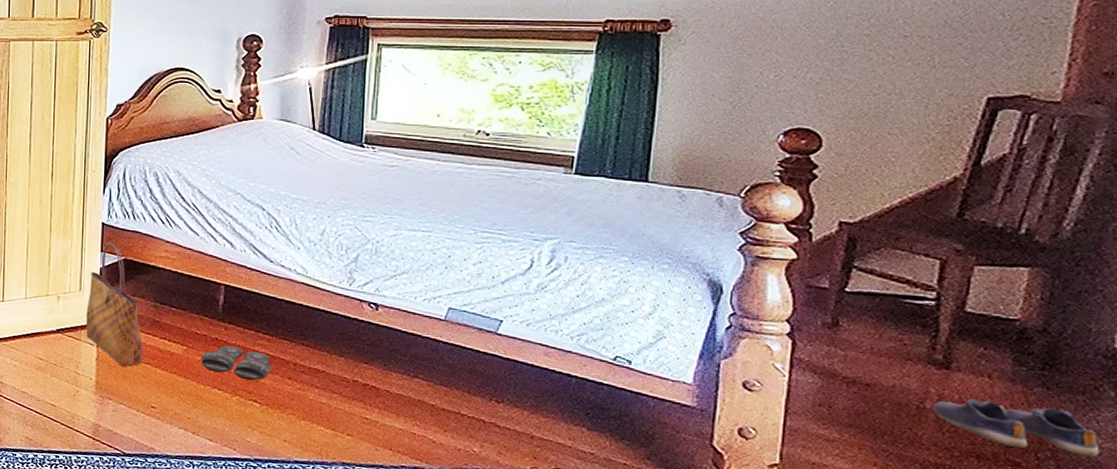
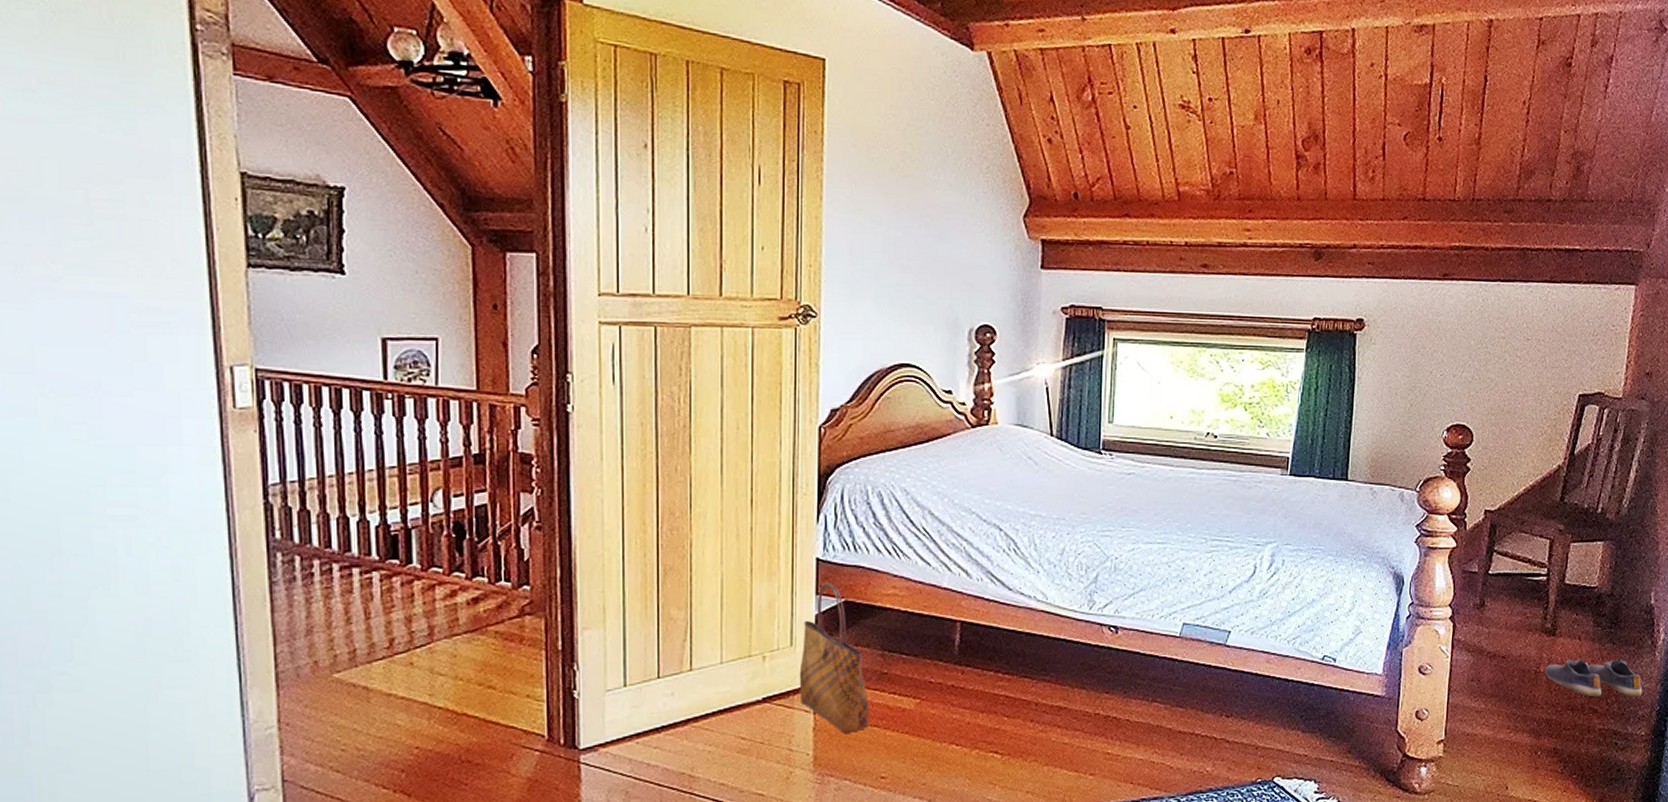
slippers: present [201,345,273,380] -> none [936,691,1014,728]

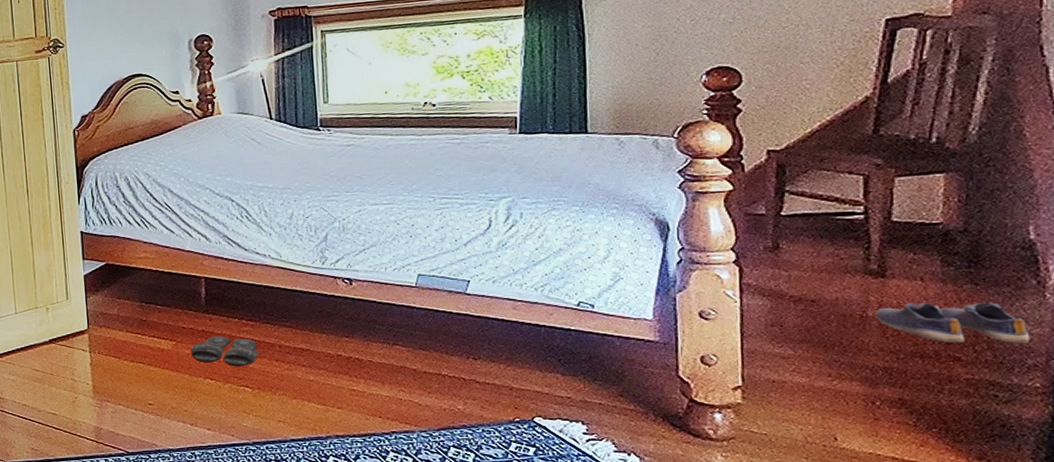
tote bag: present [799,582,869,734] -> none [75,249,135,369]
slippers: none [936,691,1014,728] -> present [190,335,260,366]

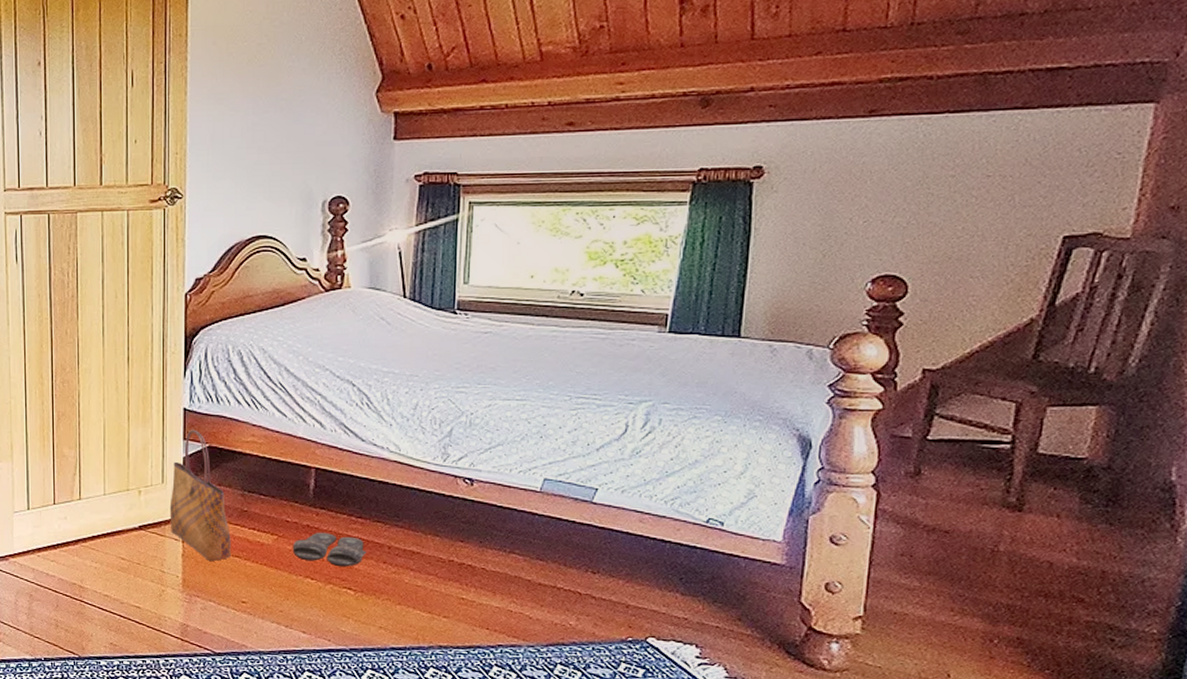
tote bag: none [75,249,135,369] -> present [169,429,231,562]
shoe: present [874,302,1030,344] -> none [1005,539,1155,588]

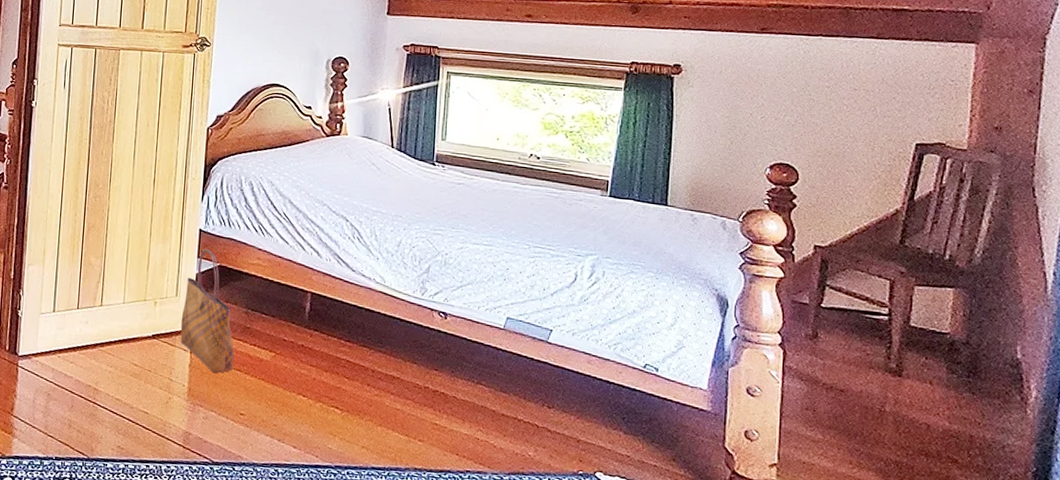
slippers: present [292,532,367,566] -> none [288,352,353,386]

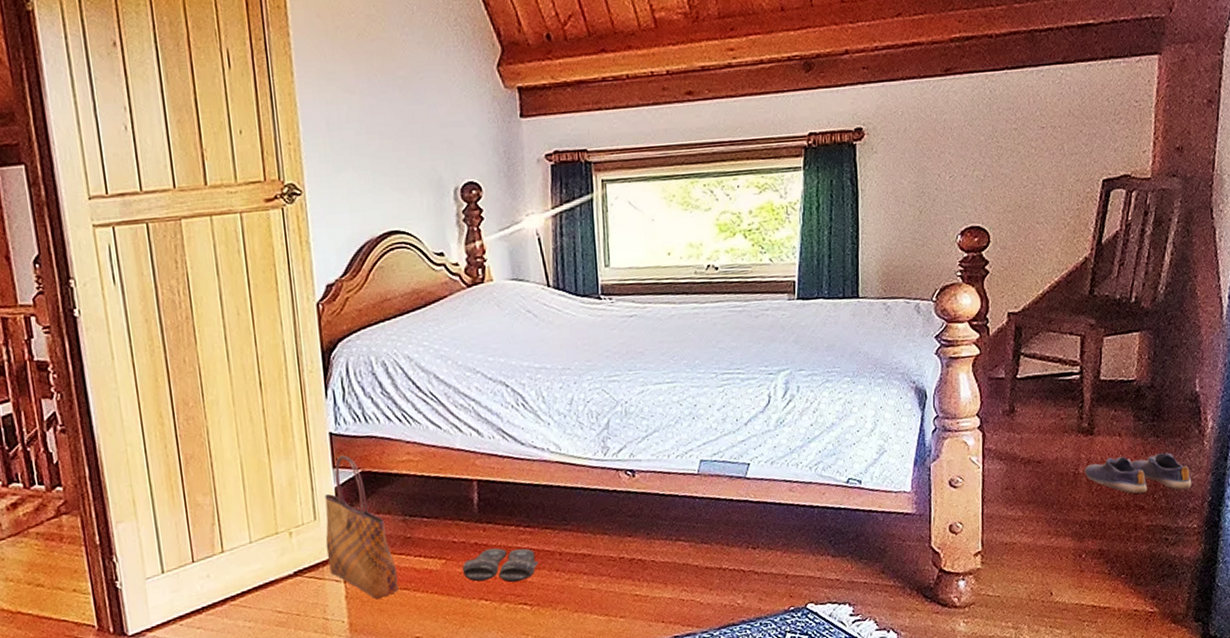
slippers: none [288,352,353,386] -> present [462,547,539,582]
shoe: none [891,402,1013,454] -> present [1084,452,1192,494]

